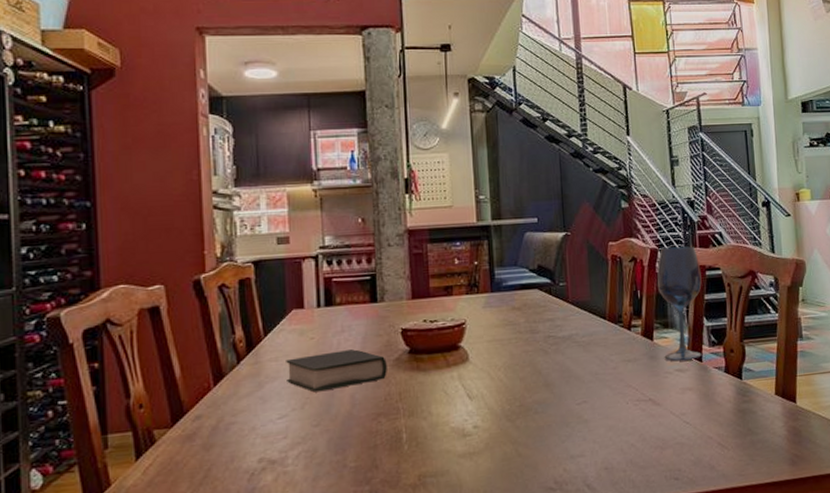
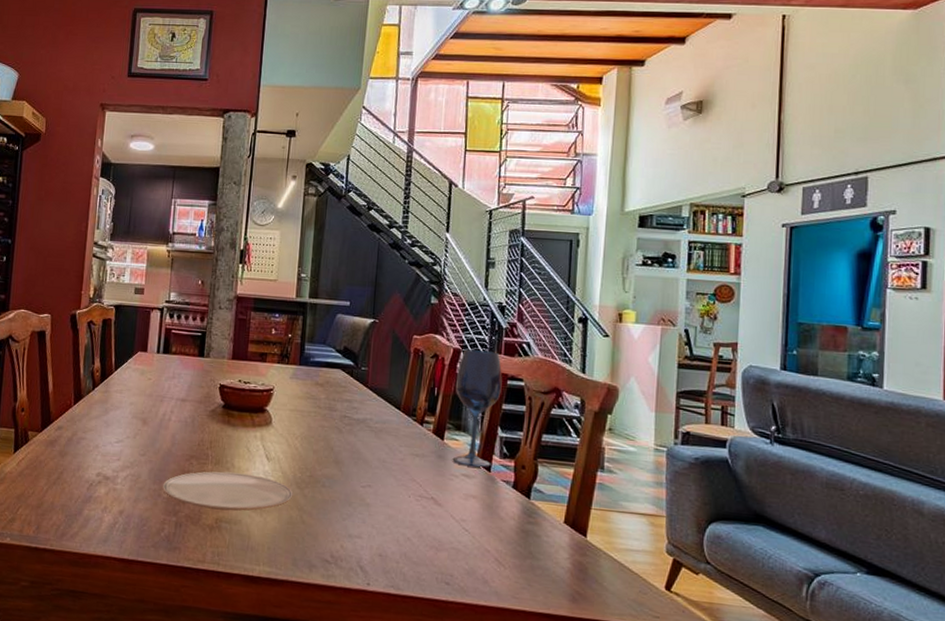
book: present [286,349,387,393] -> none [126,393,204,427]
plate: none [347,417,504,468] -> present [163,471,293,511]

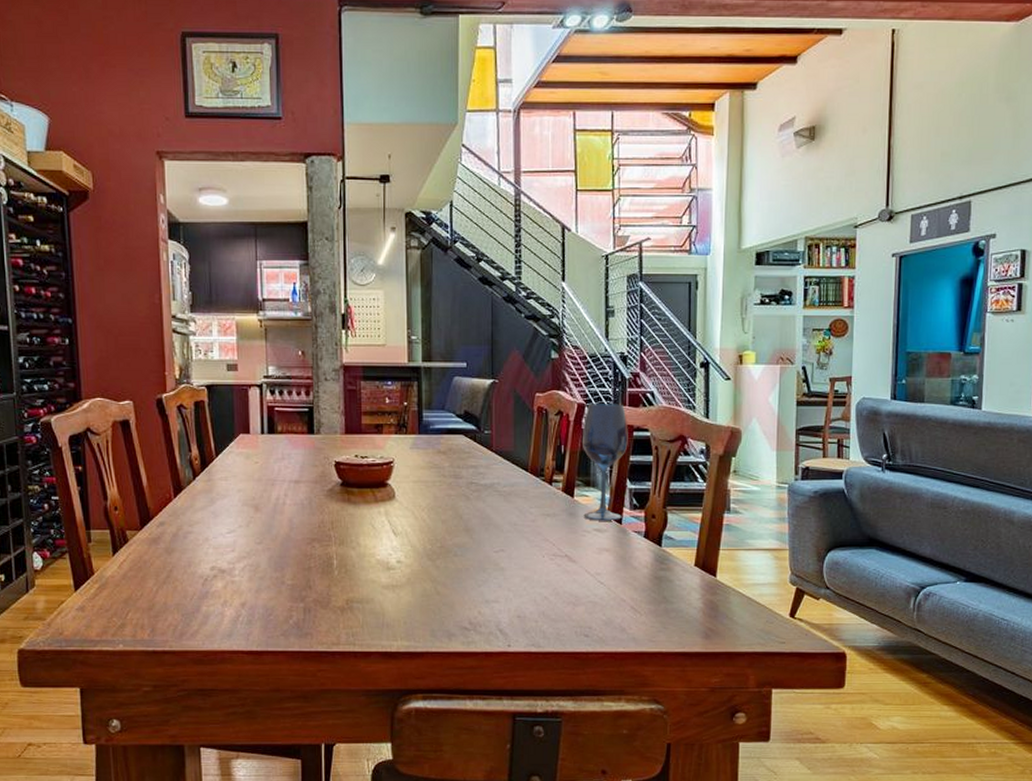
plate: present [163,471,293,511] -> none [285,551,425,591]

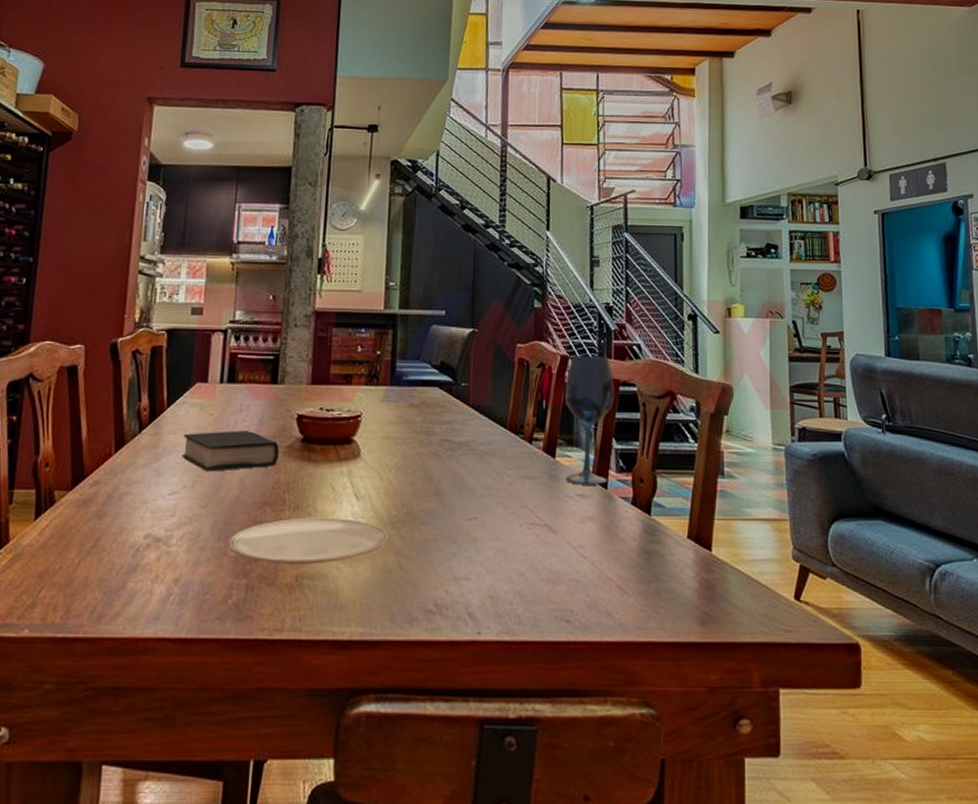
book: none [234,477,321,513] -> present [182,431,279,472]
plate: none [285,551,425,591] -> present [229,517,388,564]

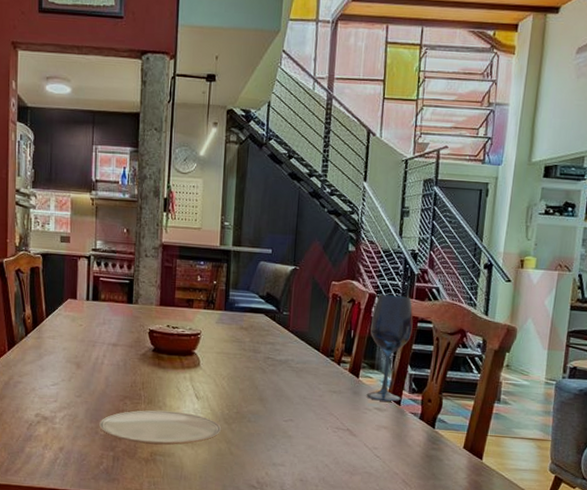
book: present [182,431,279,472] -> none [60,339,135,370]

